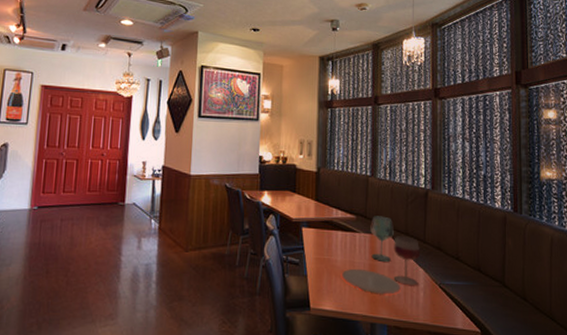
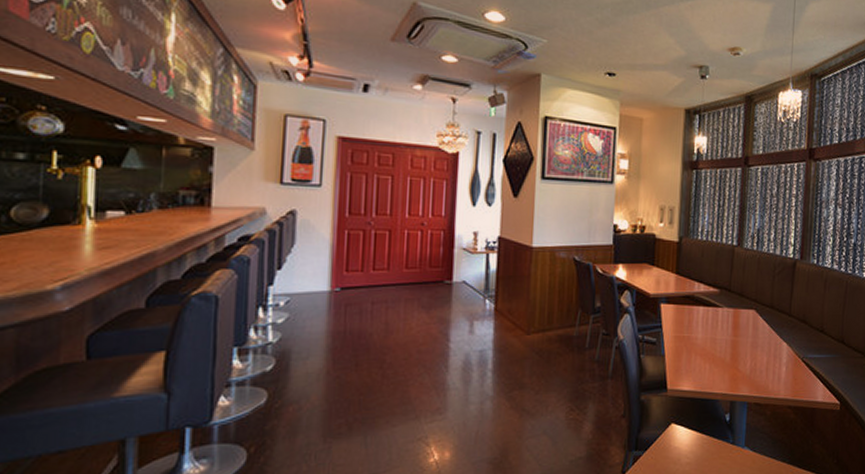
plate: present [342,268,401,295] -> none [702,345,763,371]
wine glass: present [370,216,395,262] -> none [734,289,760,337]
wineglass: present [394,236,421,286] -> none [757,310,785,361]

